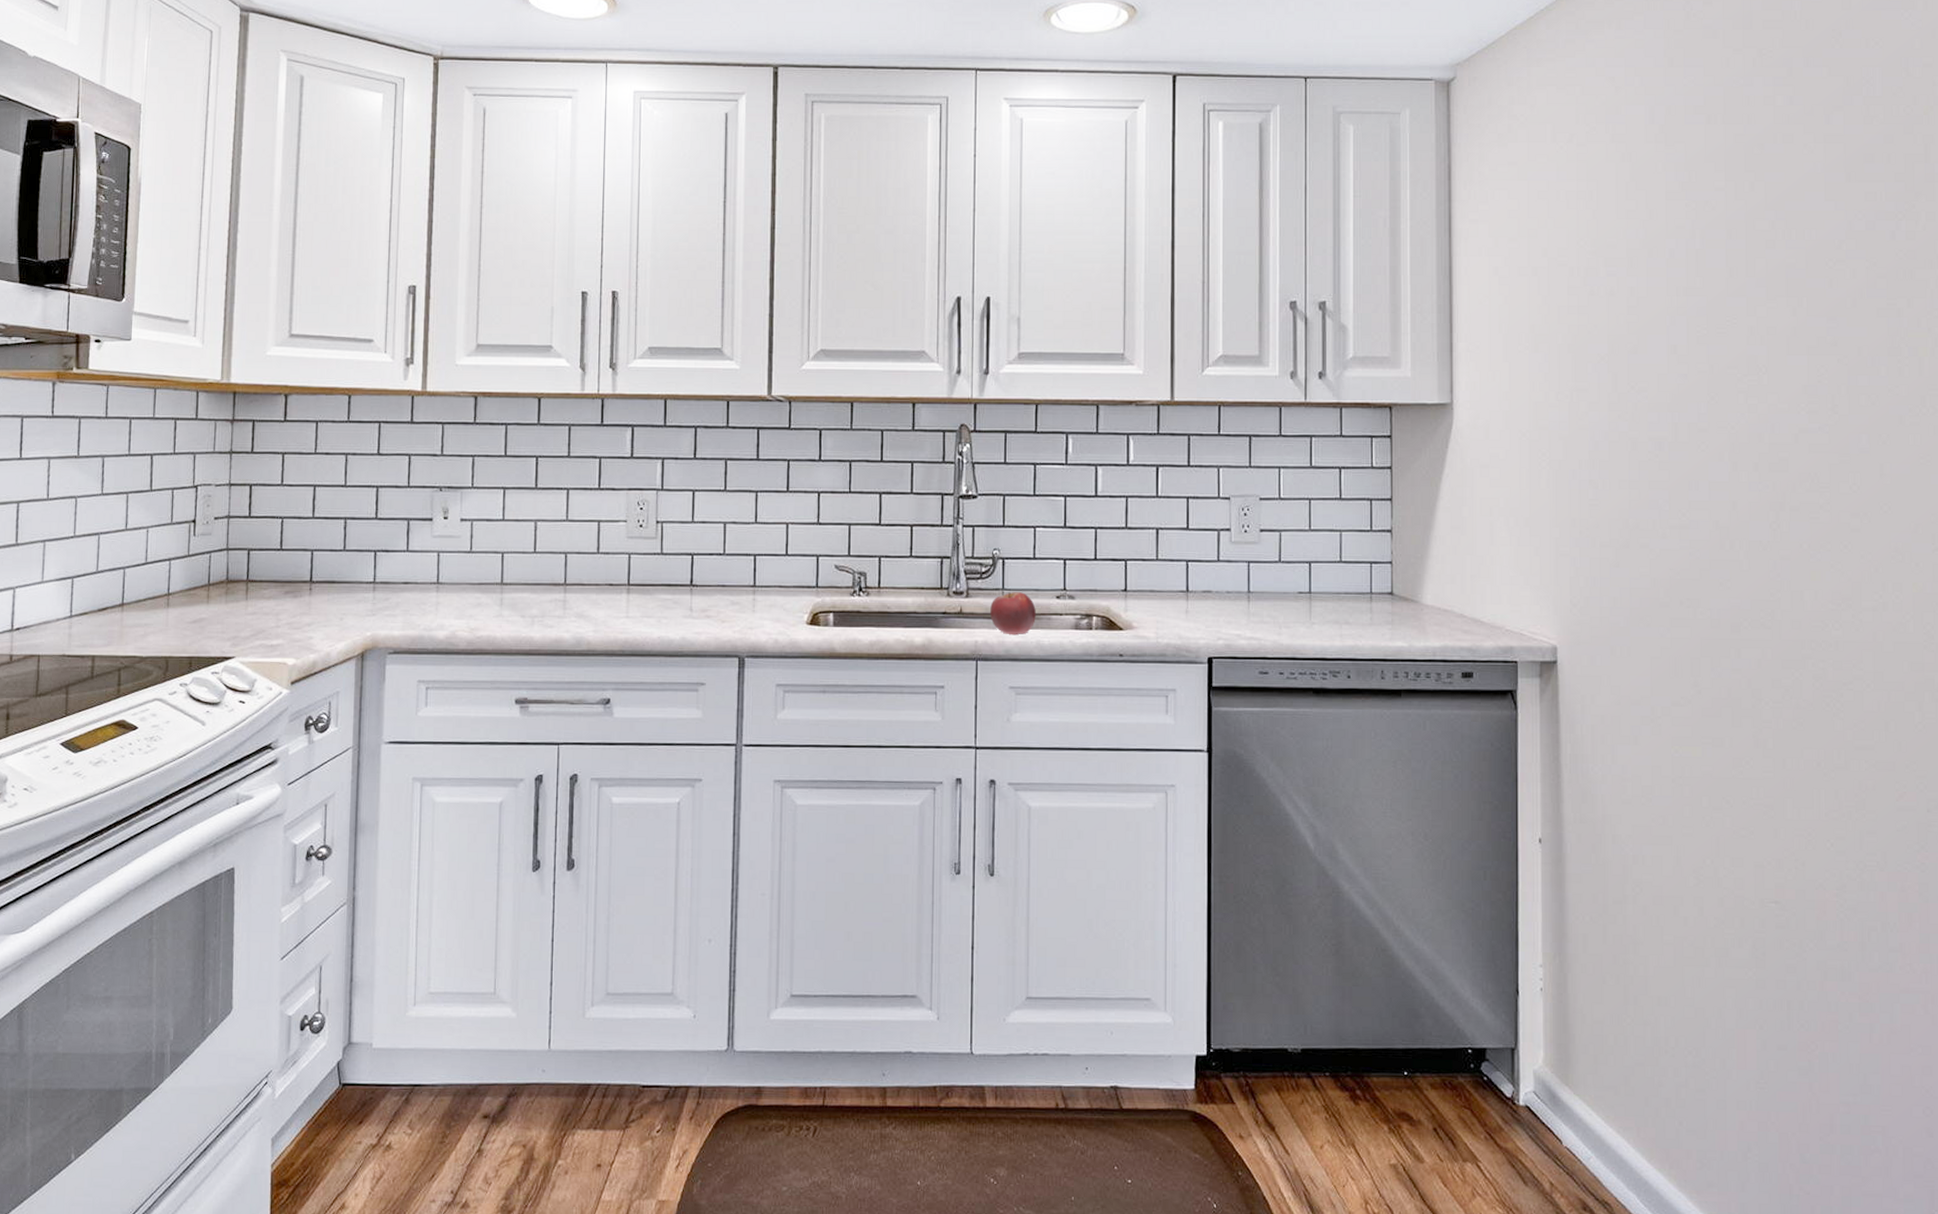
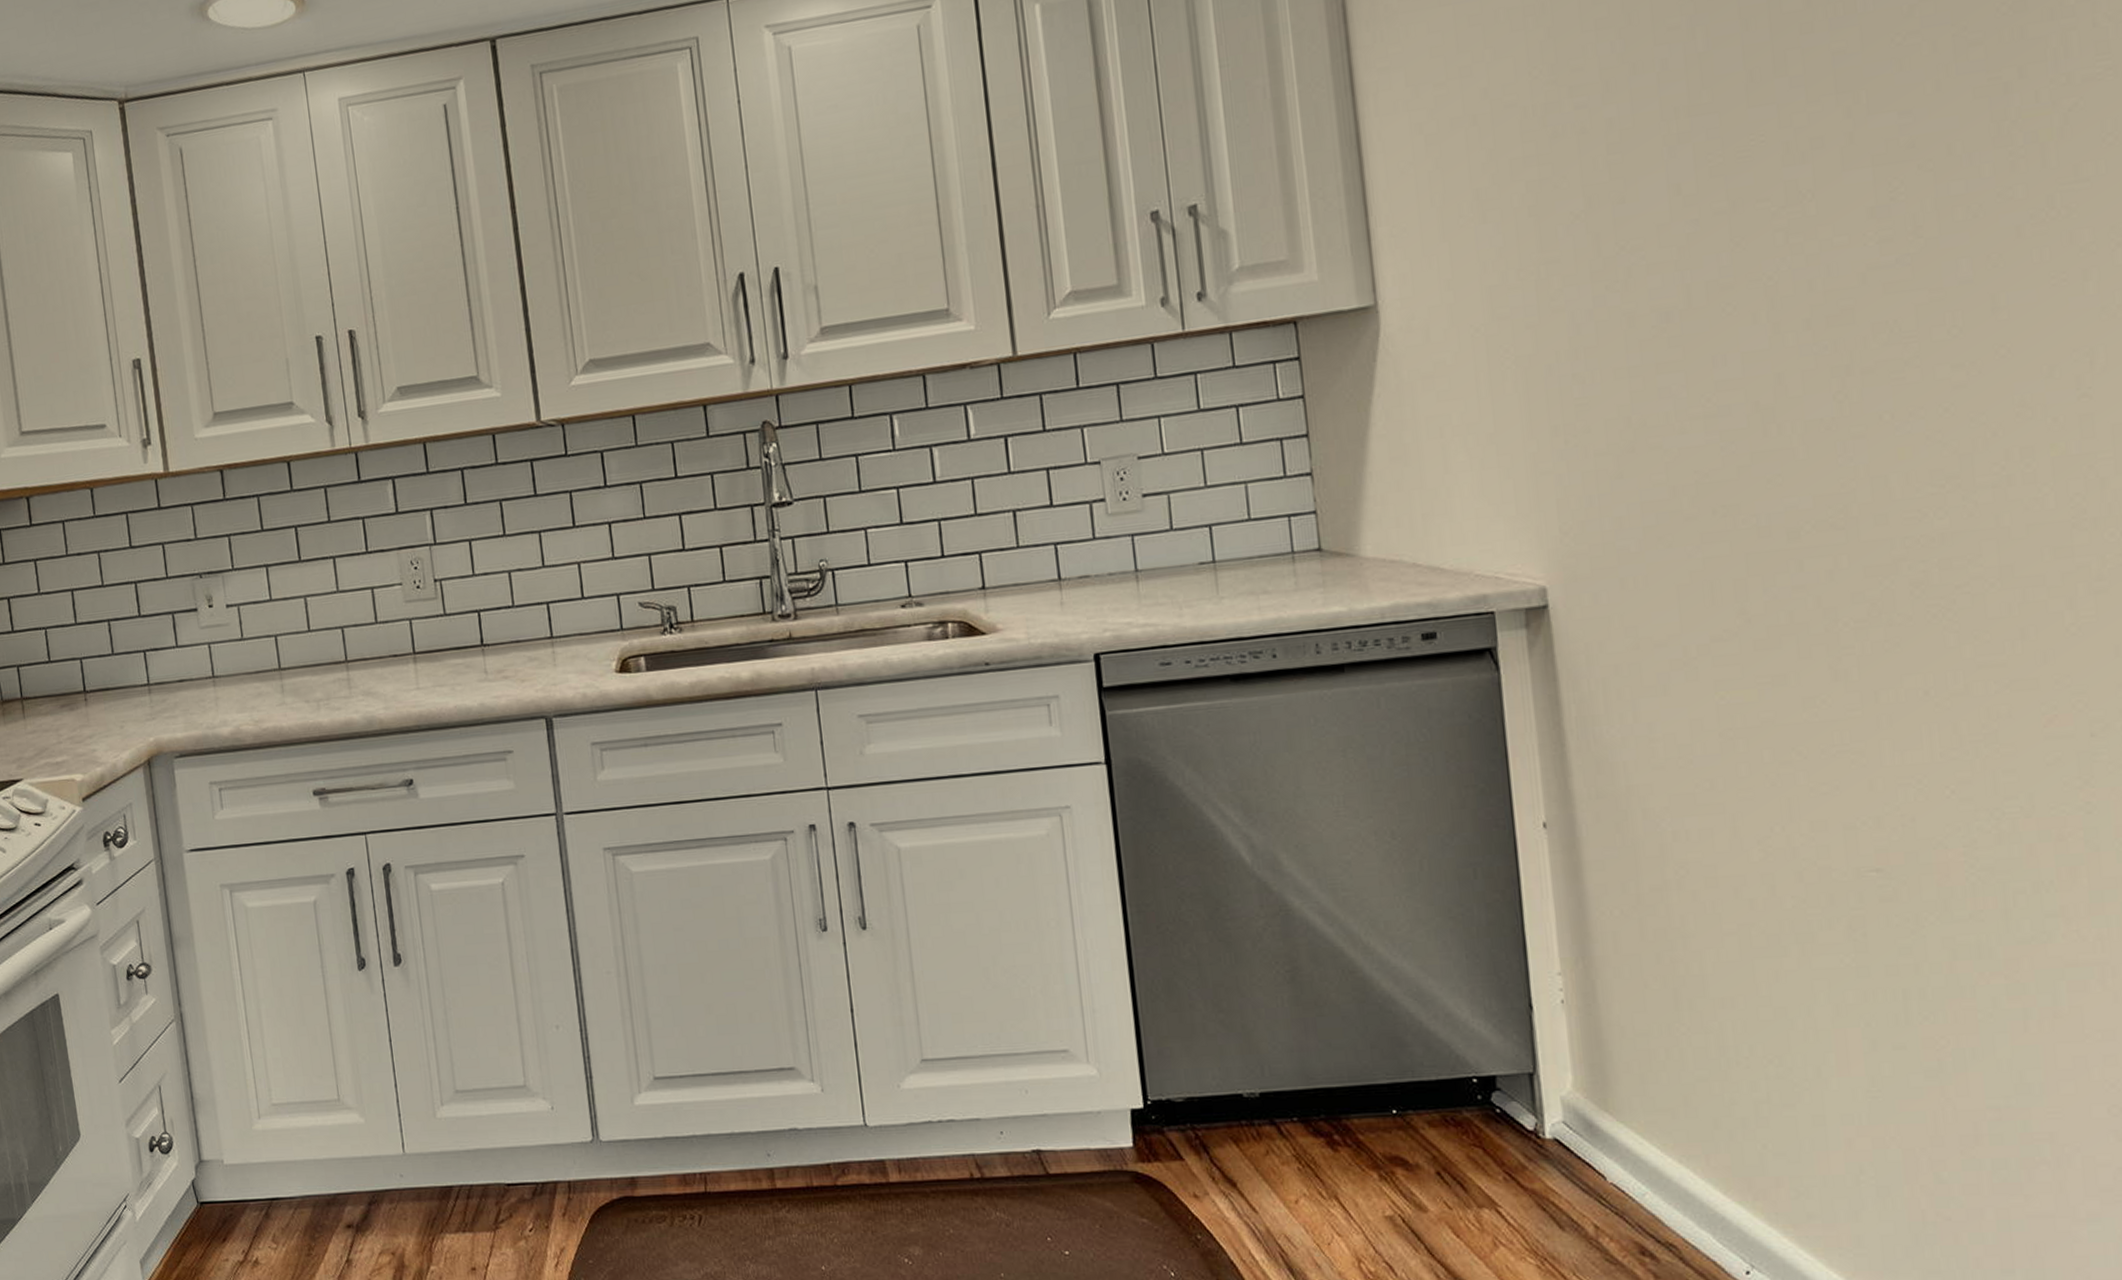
fruit: present [990,591,1036,634] -> none [824,605,880,656]

